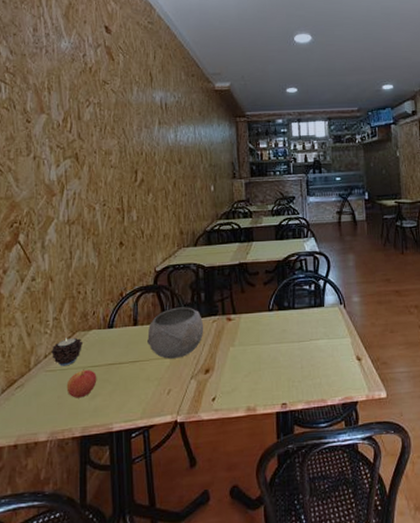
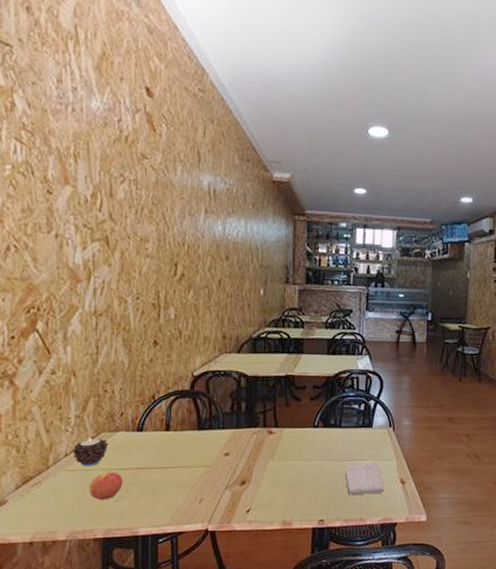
bowl: present [147,307,204,359] -> none [180,415,243,468]
washcloth: none [302,342,342,376] -> present [345,463,385,495]

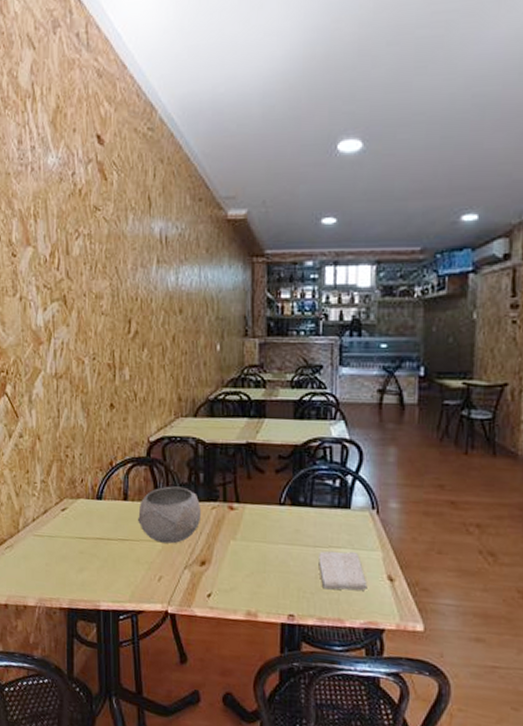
candle: present [73,437,108,467] -> none [39,503,70,533]
apple: present [89,470,123,500] -> none [54,538,85,569]
bowl: none [180,415,243,468] -> present [138,486,202,544]

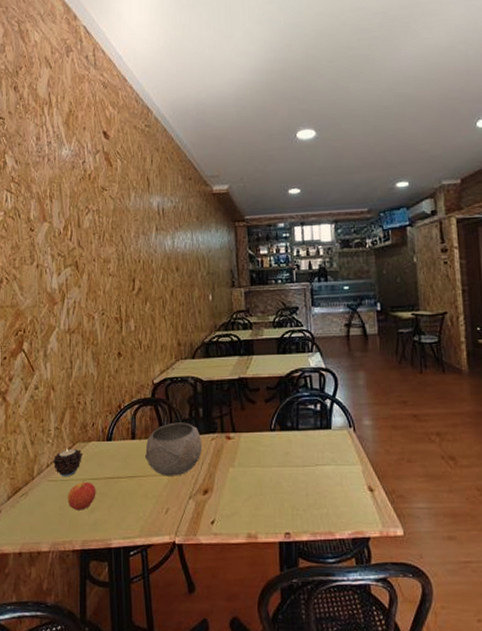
candle: none [39,503,70,533] -> present [53,448,82,477]
apple: none [54,538,85,569] -> present [67,480,96,510]
washcloth: present [318,550,368,591] -> none [307,468,352,505]

